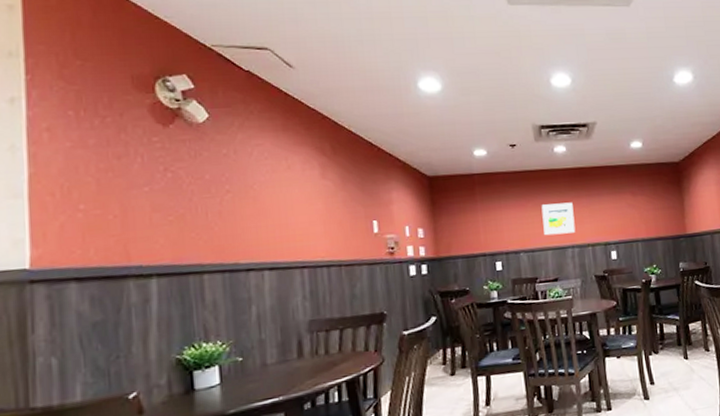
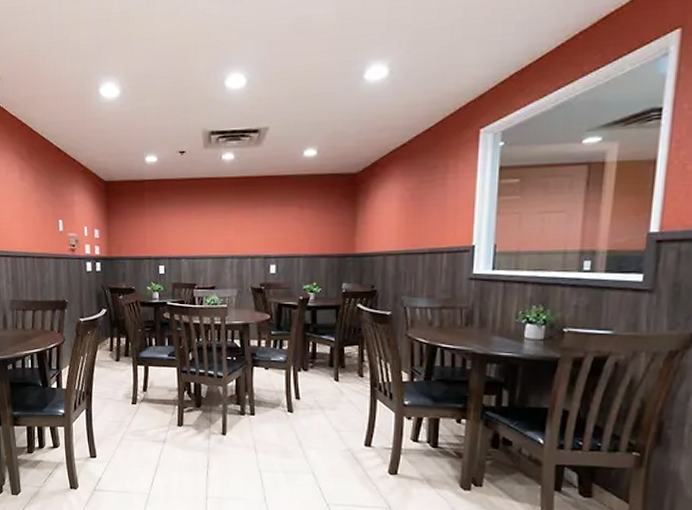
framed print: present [541,202,576,236] -> none [205,212,236,244]

